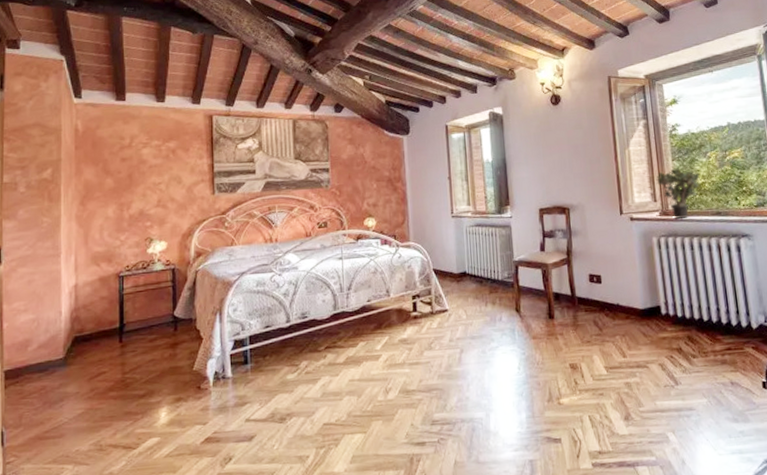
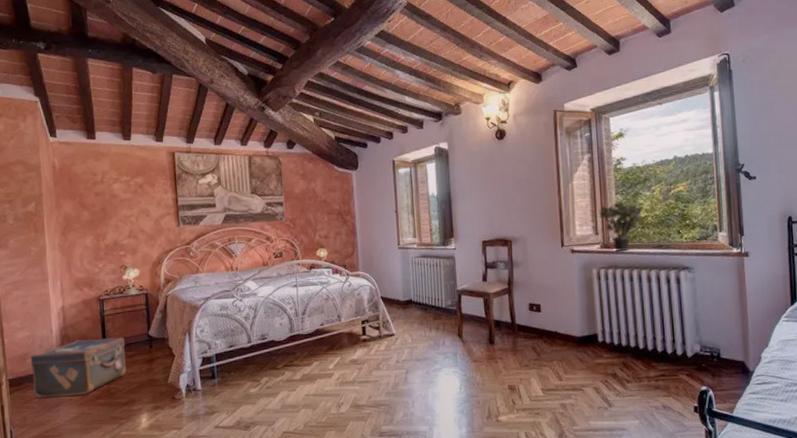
suitcase: none [32,318,146,392] -> present [30,337,126,398]

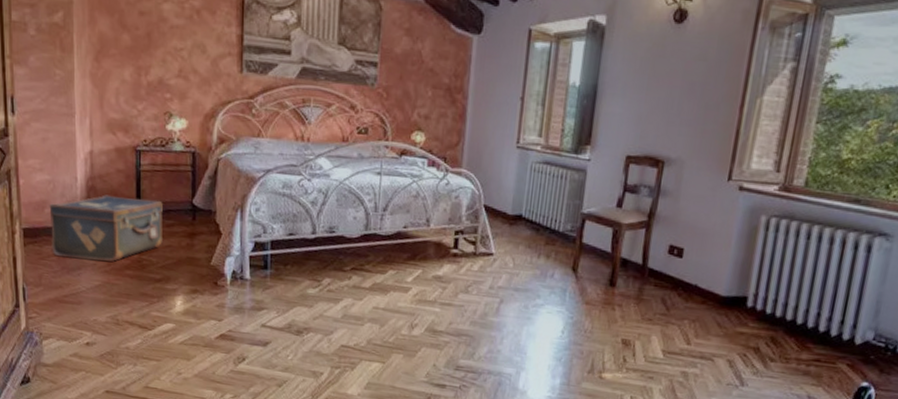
potted plant: present [598,201,643,252] -> none [786,133,848,200]

